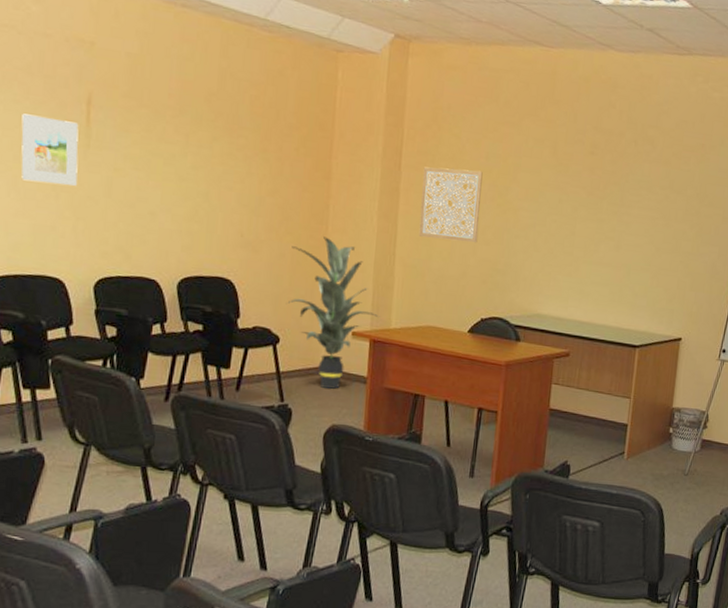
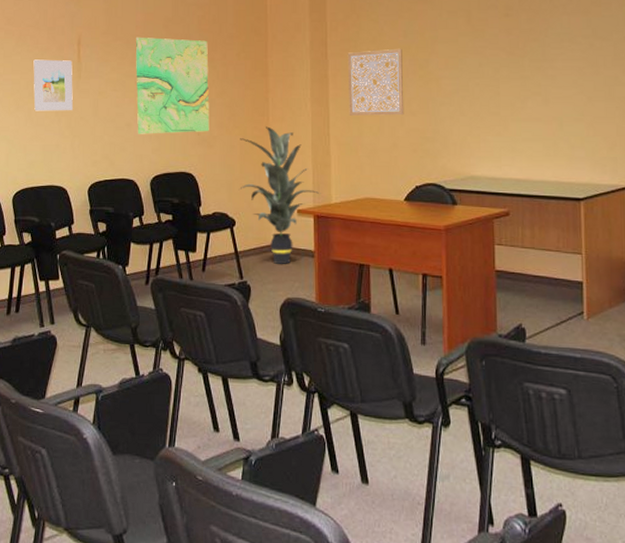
map: none [163,107,261,234] -> present [135,37,210,134]

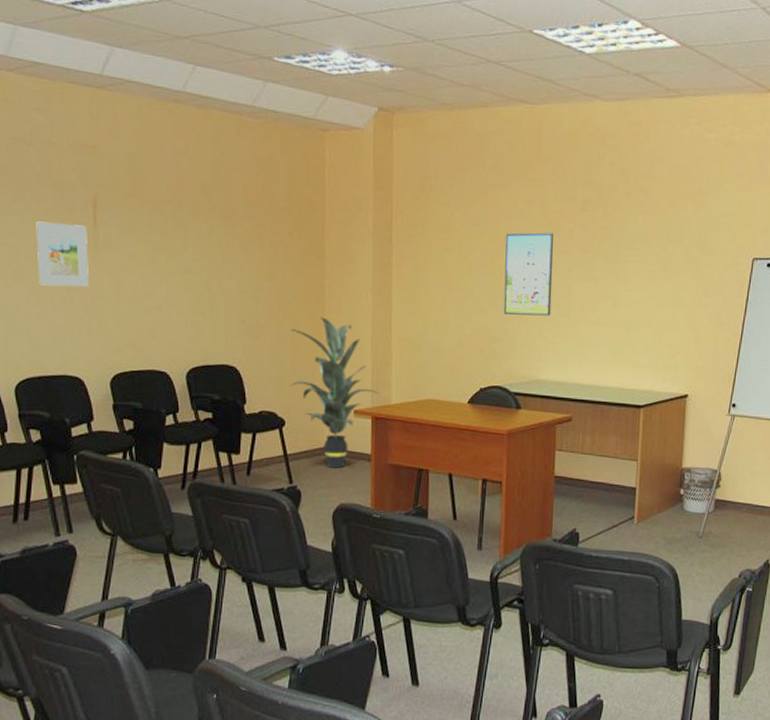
map: present [135,37,210,134] -> none [166,202,257,320]
wall art: present [347,48,404,116] -> none [413,237,473,312]
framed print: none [433,39,481,115] -> present [503,232,553,316]

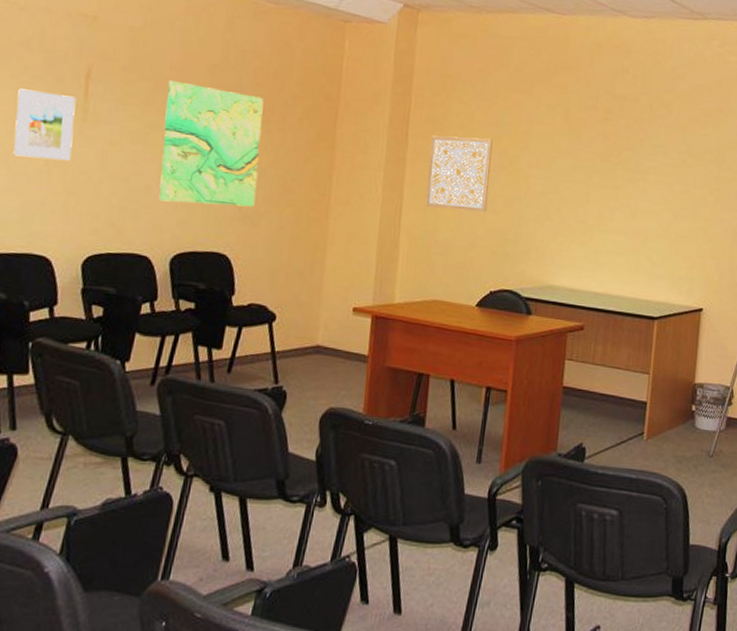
map: none [166,202,257,320] -> present [158,80,264,207]
indoor plant: present [291,317,380,468] -> none [287,208,383,369]
wall art: none [413,237,473,312] -> present [425,135,493,213]
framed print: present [503,232,553,316] -> none [519,136,574,222]

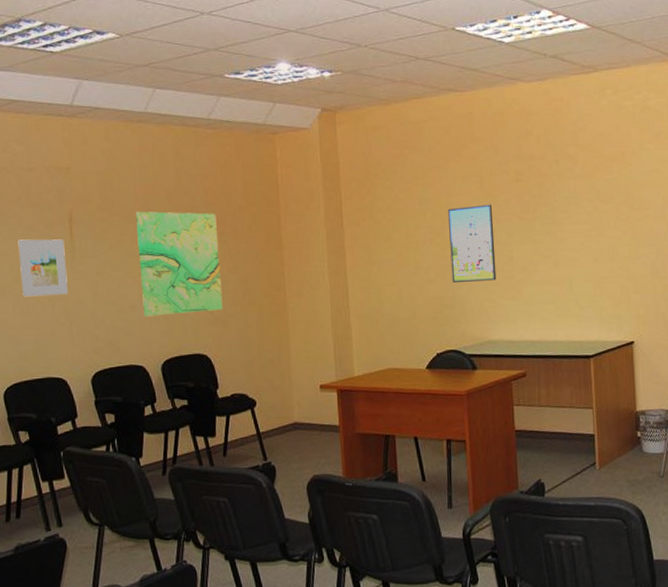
wall art: present [425,135,493,213] -> none [363,216,423,286]
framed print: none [519,136,574,222] -> present [448,204,497,282]

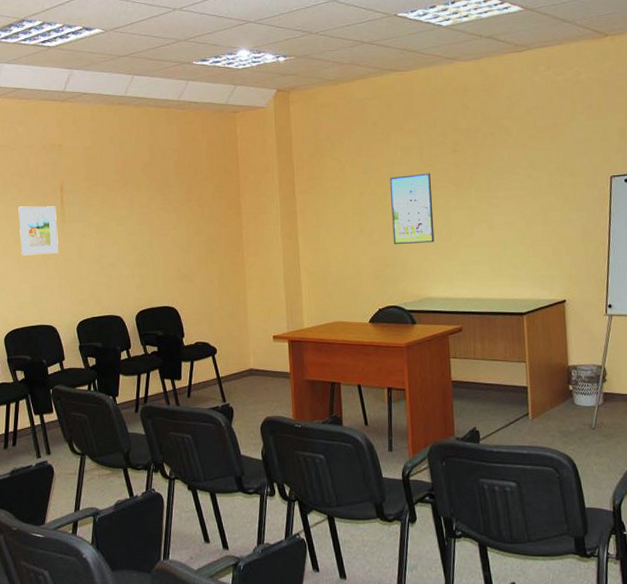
map: present [135,211,223,317] -> none [115,181,189,273]

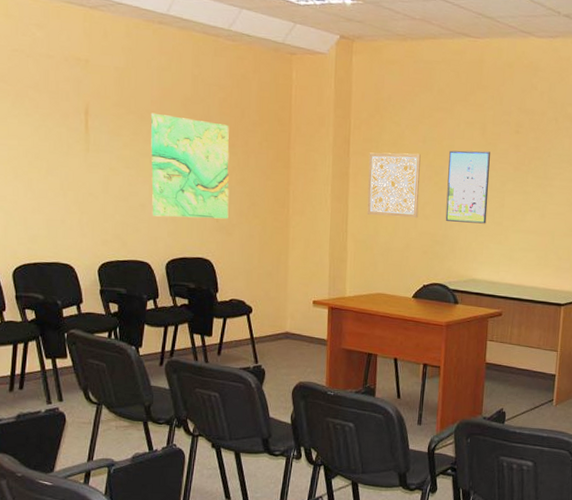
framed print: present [18,206,58,256] -> none [33,125,80,185]
map: none [115,181,189,273] -> present [150,112,229,219]
wall art: none [313,184,366,247] -> present [367,152,421,218]

